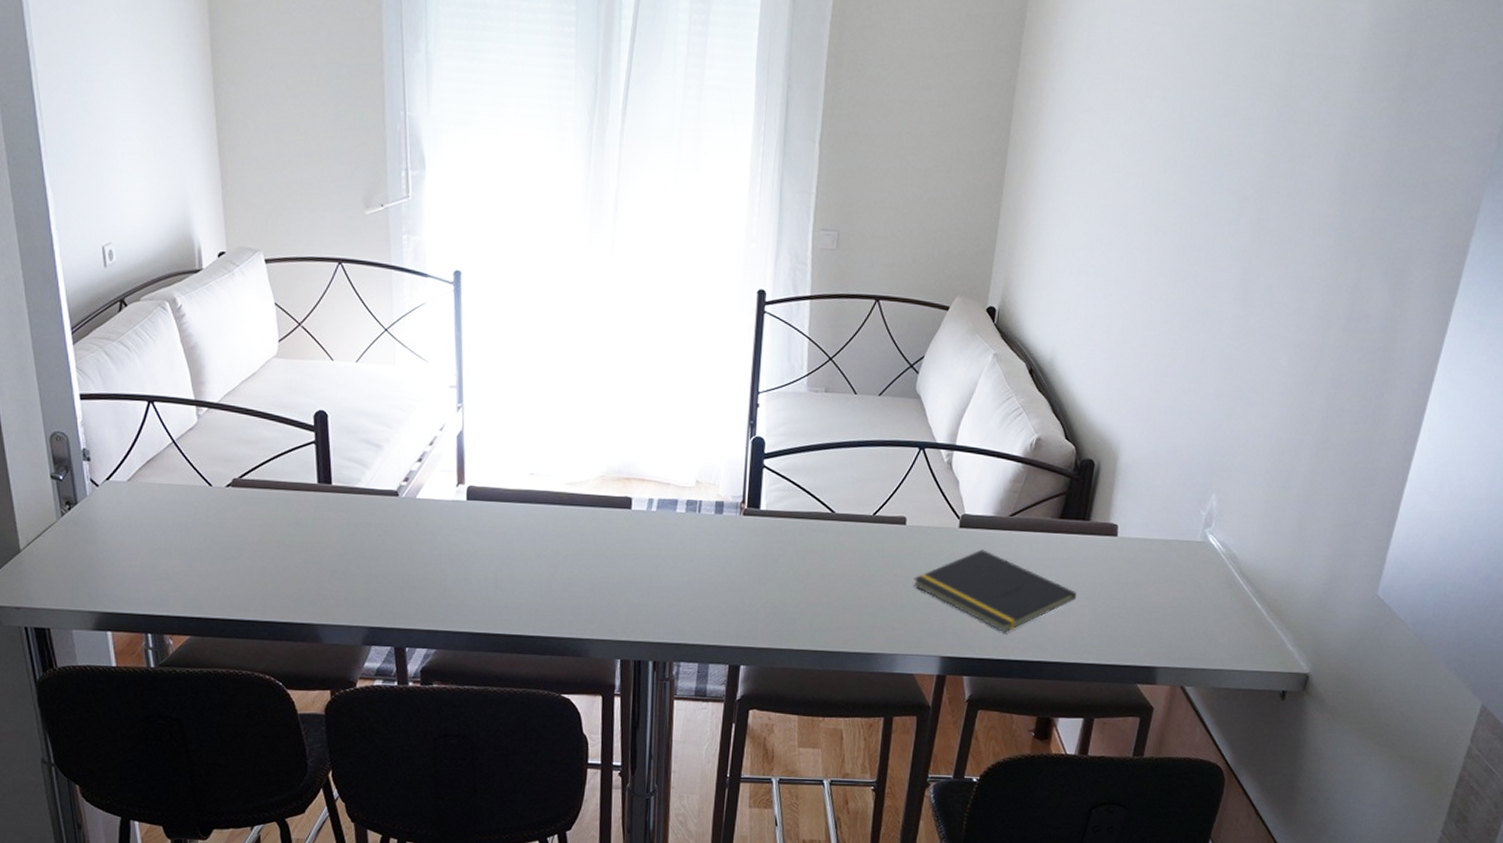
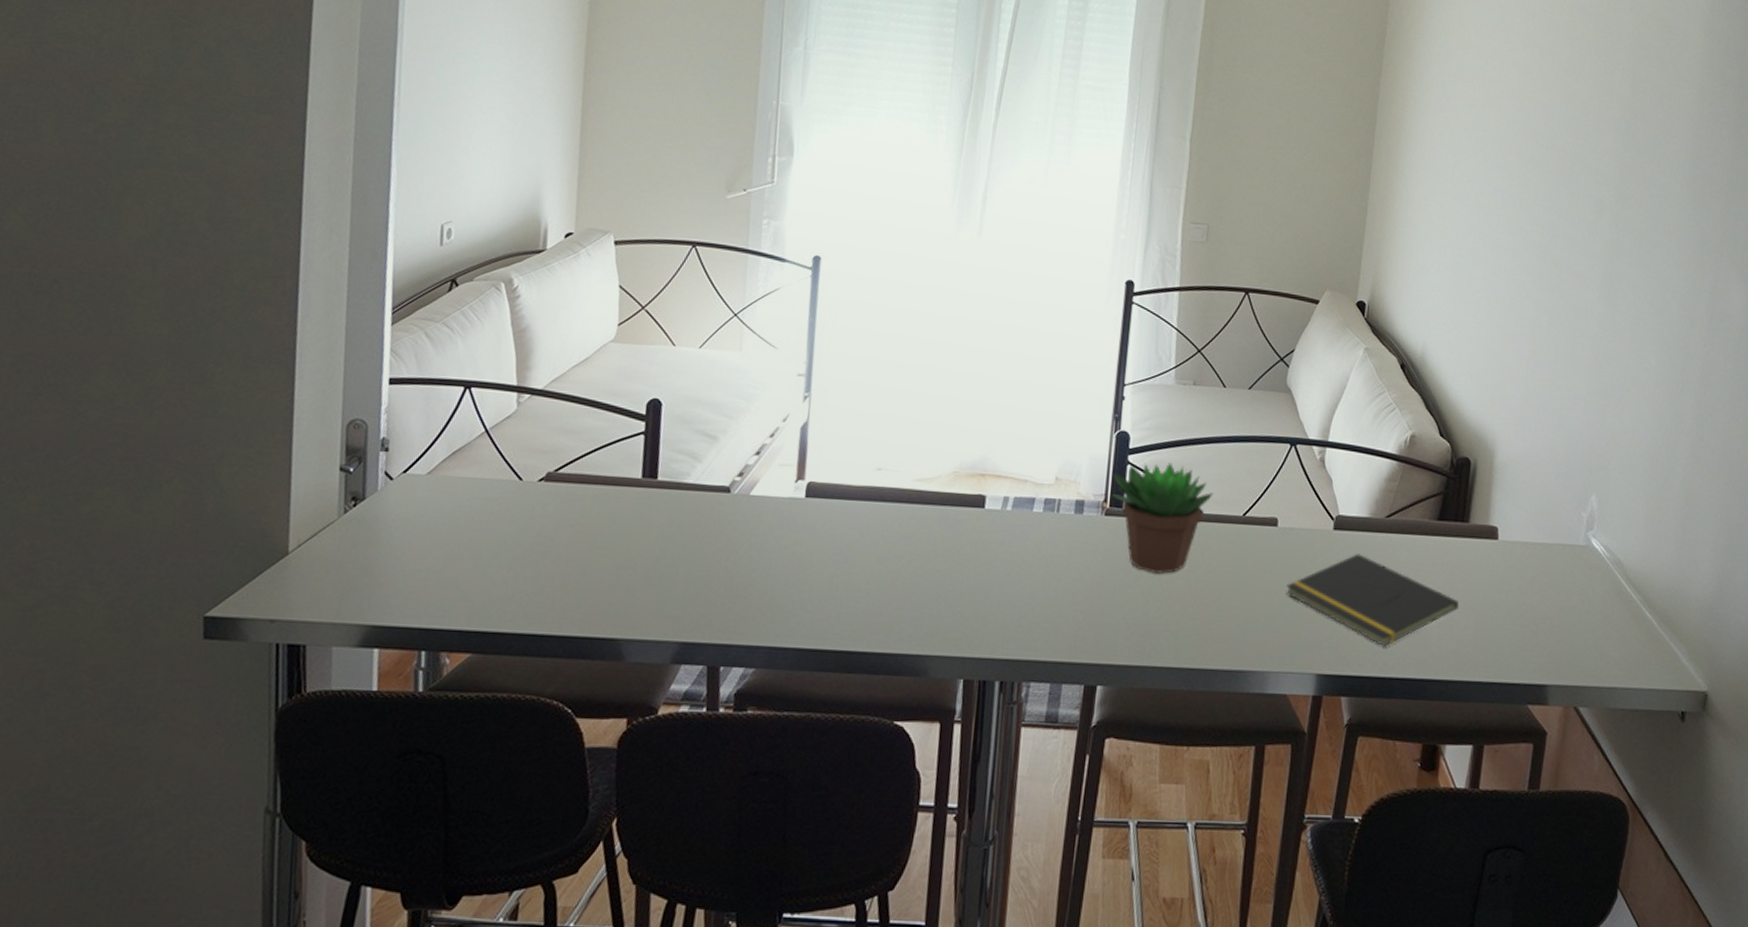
succulent plant: none [748,466,846,568] -> present [1110,463,1214,574]

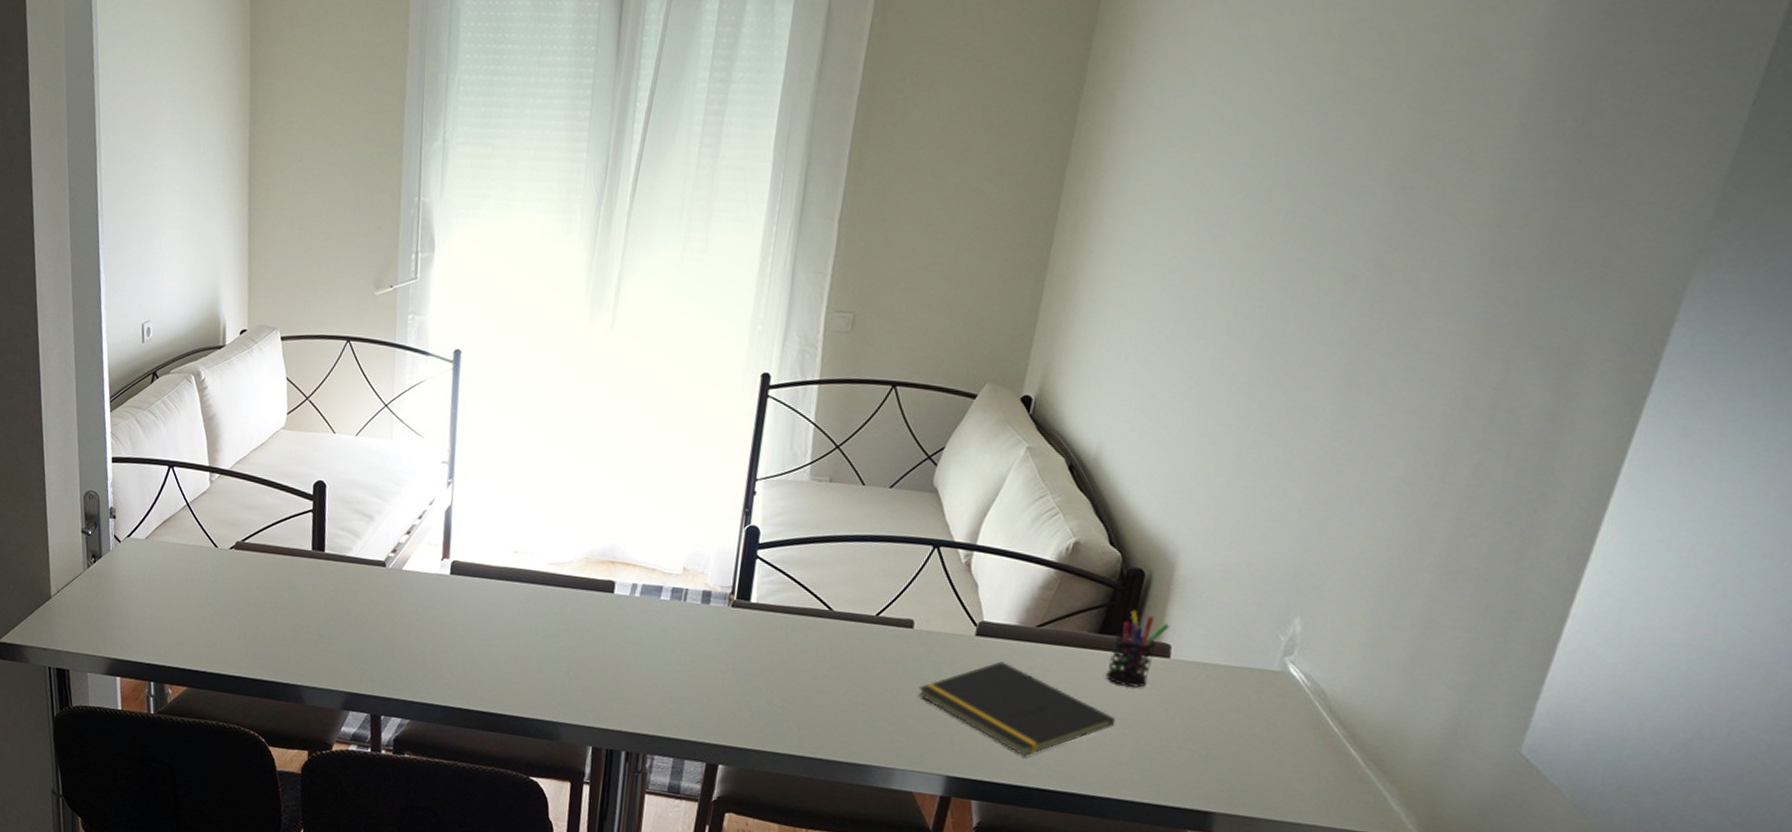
succulent plant: present [1110,463,1214,574] -> none [737,559,846,667]
pen holder: none [1447,496,1496,570] -> present [1105,609,1170,688]

